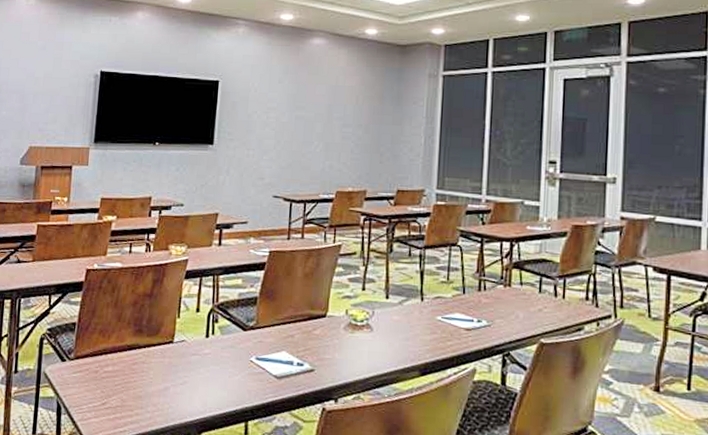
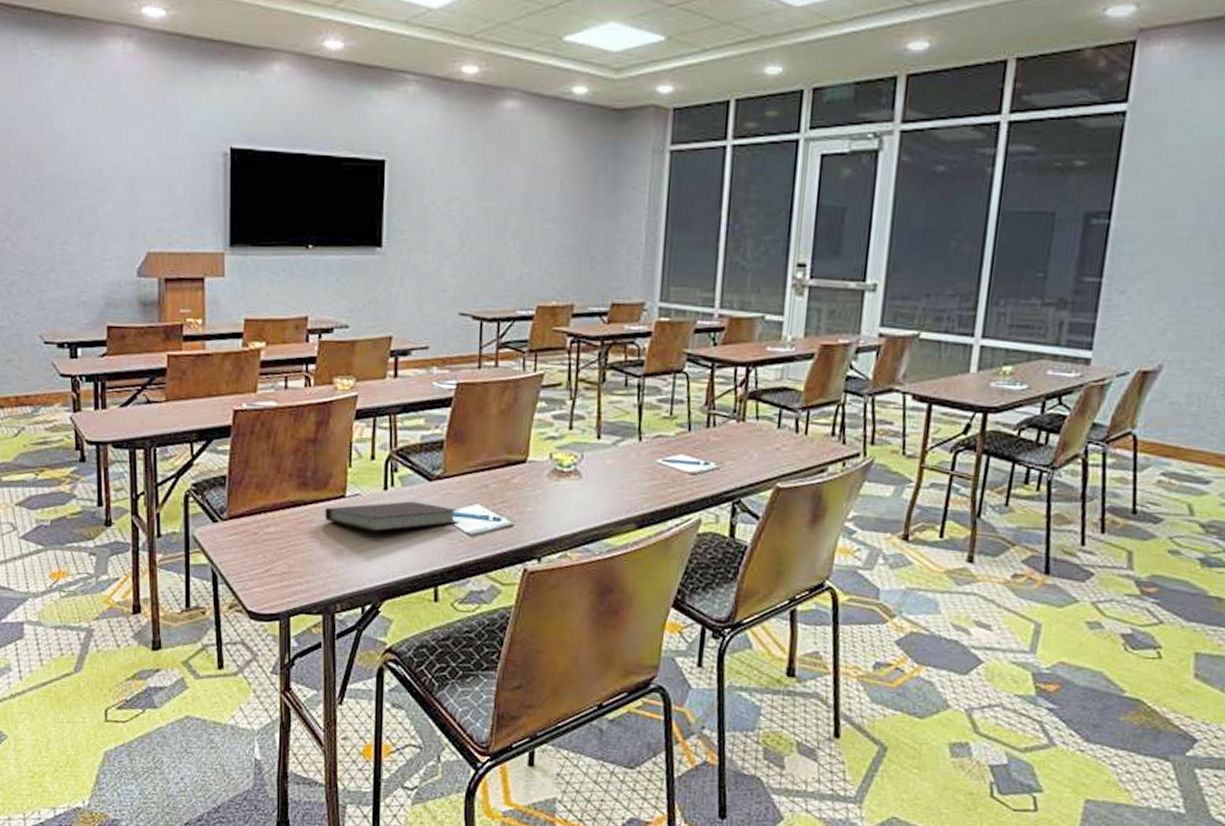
notebook: none [155,347,269,373] -> present [325,501,459,532]

